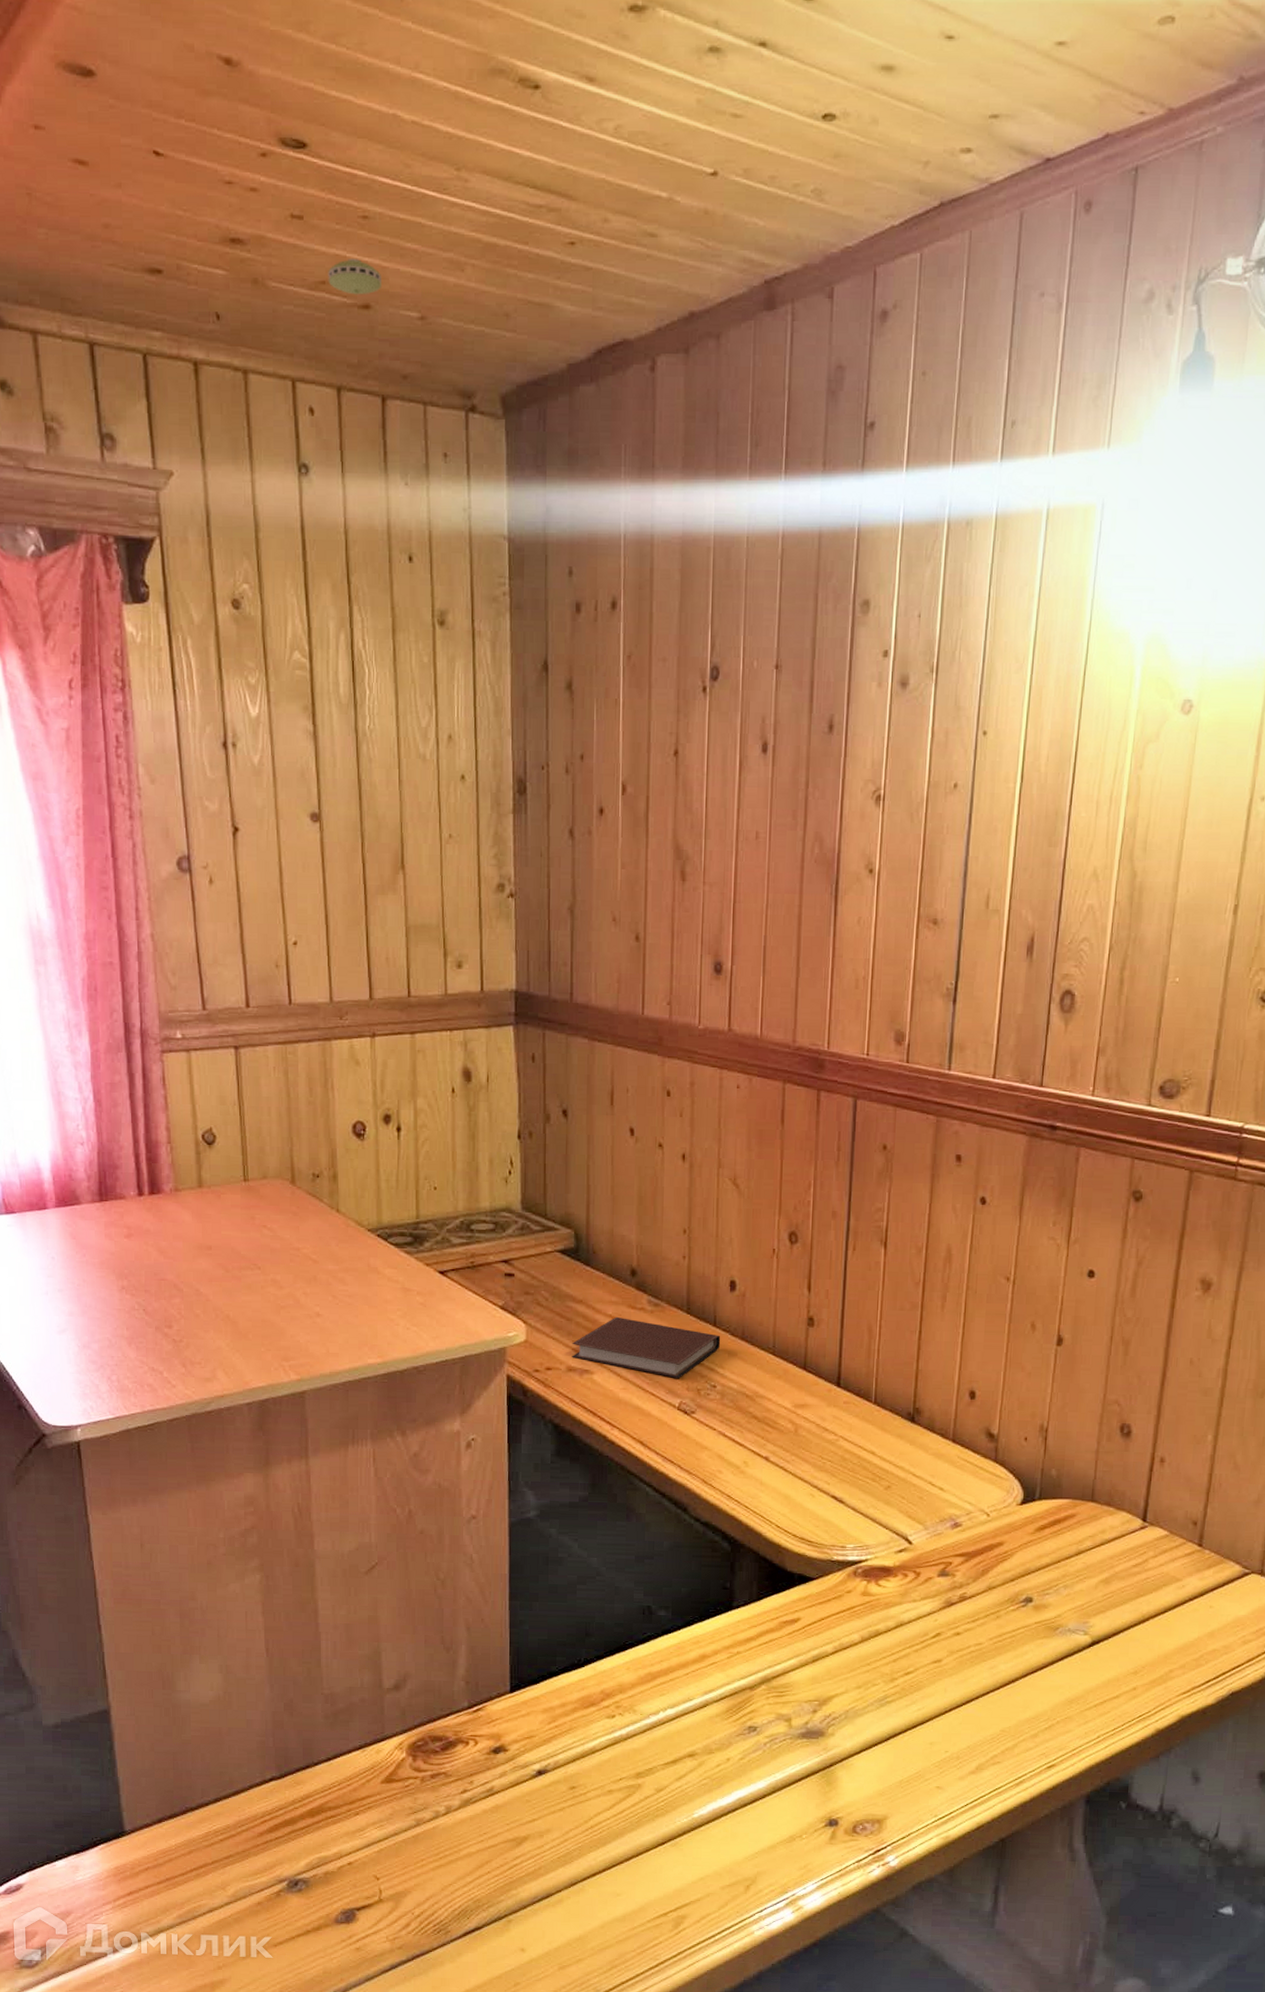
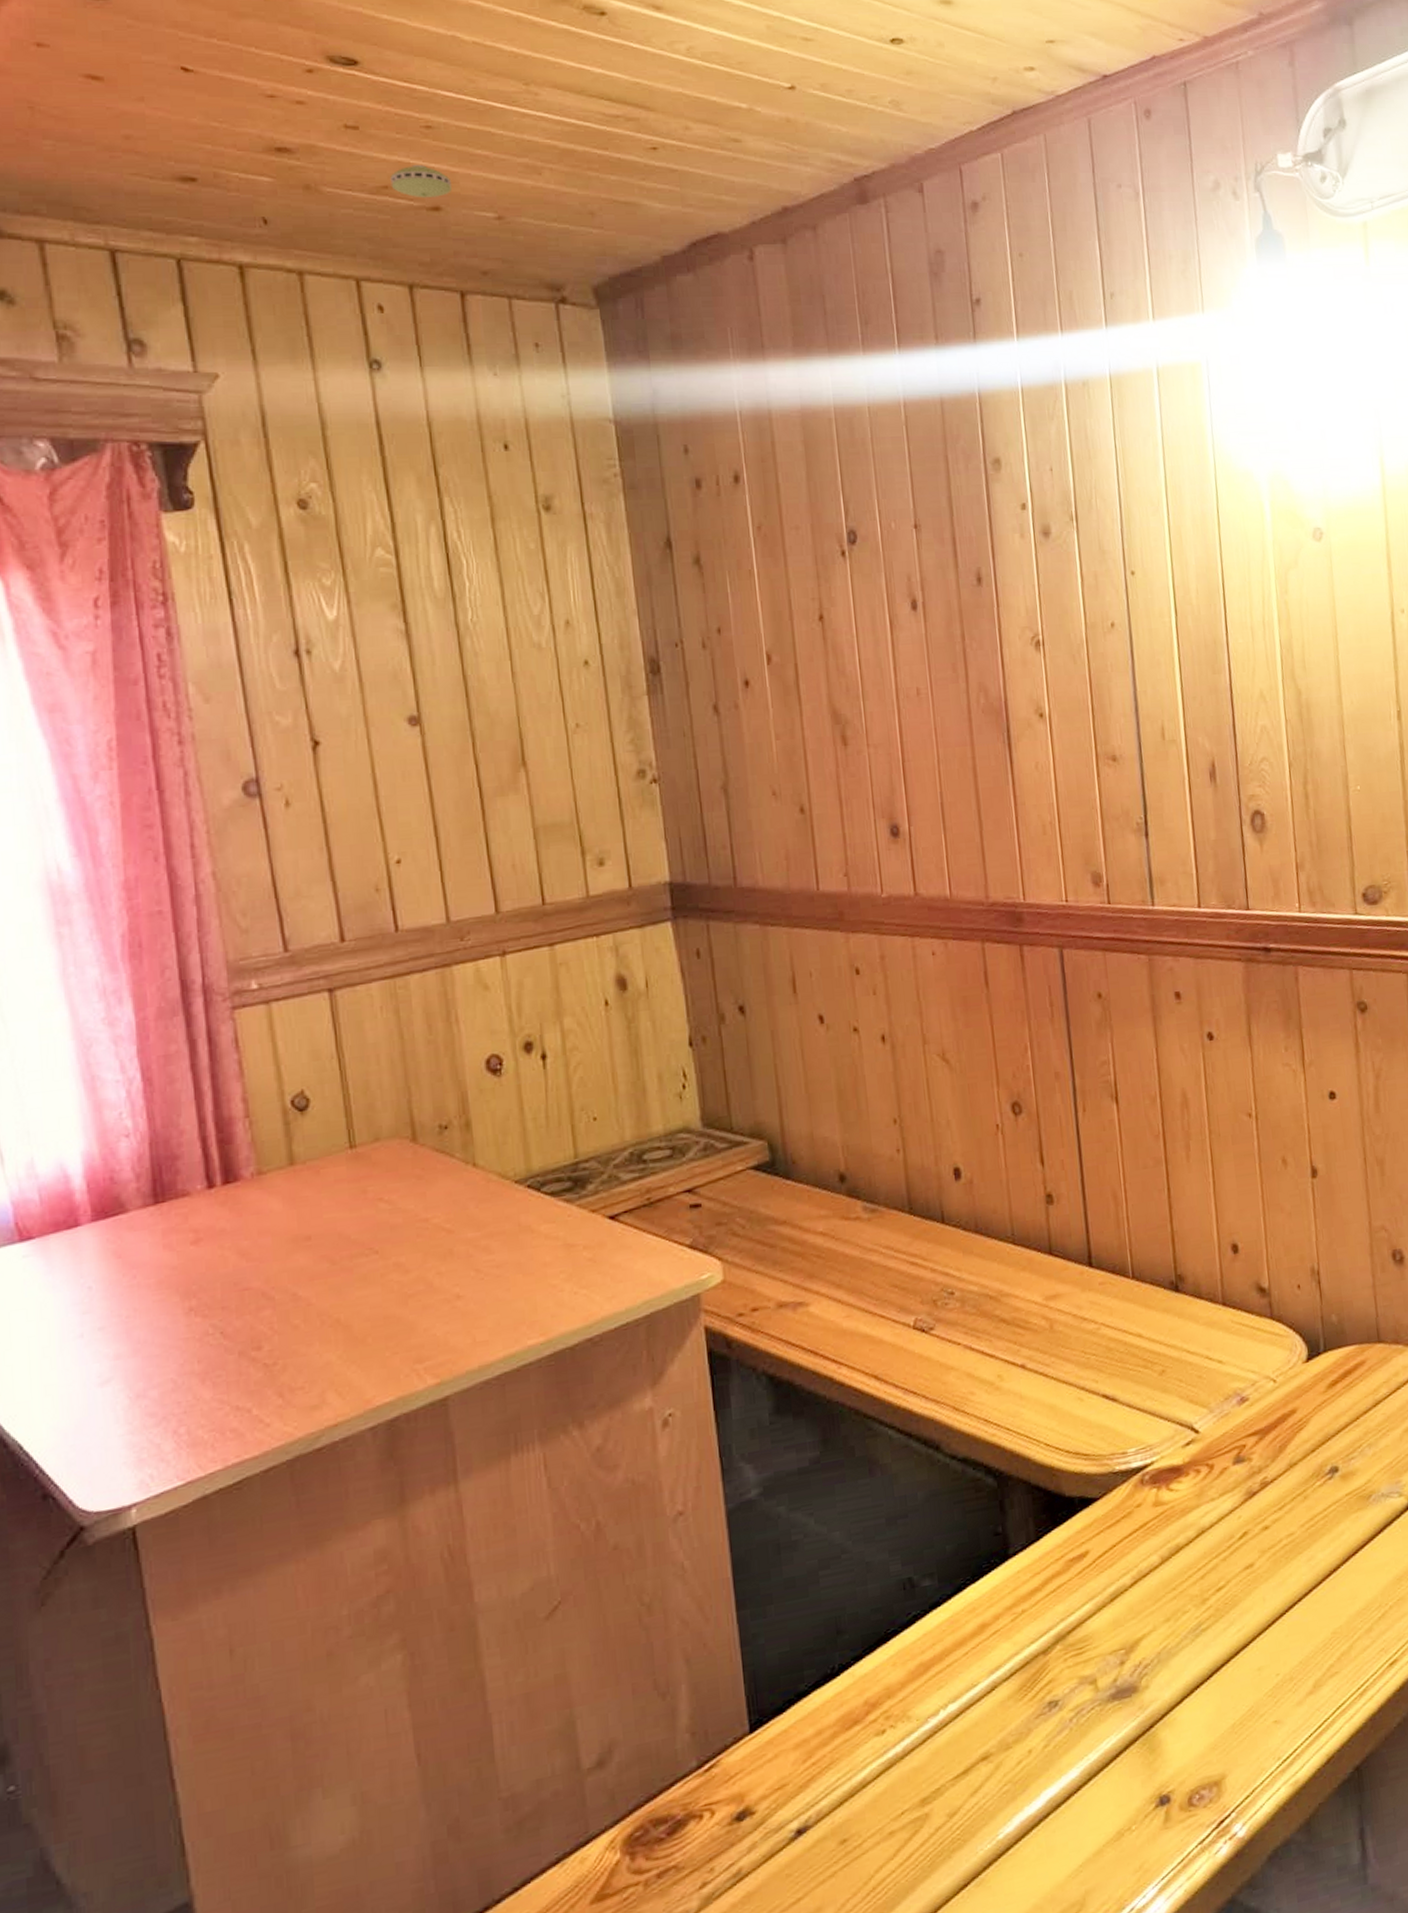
notebook: present [572,1316,721,1378] -> none [779,1232,953,1293]

